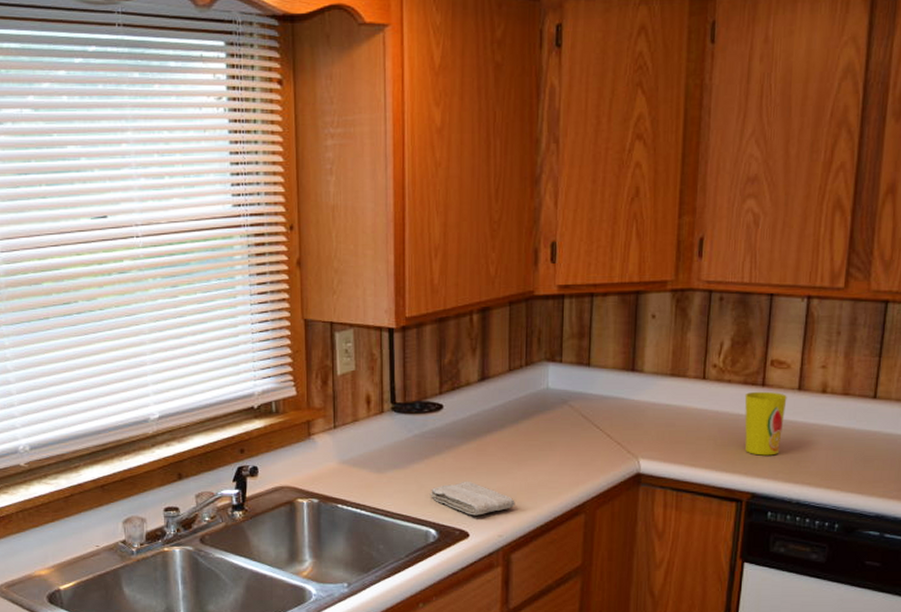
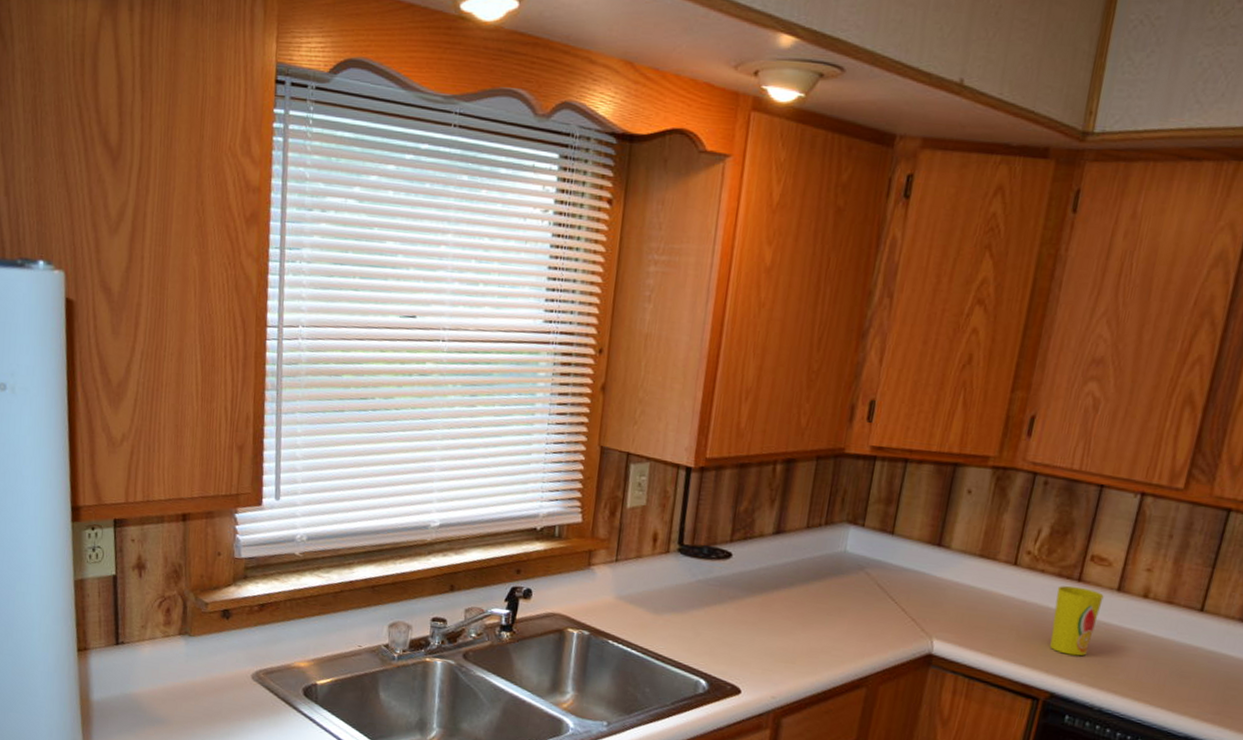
washcloth: present [429,481,515,516] -> none [705,635,794,673]

